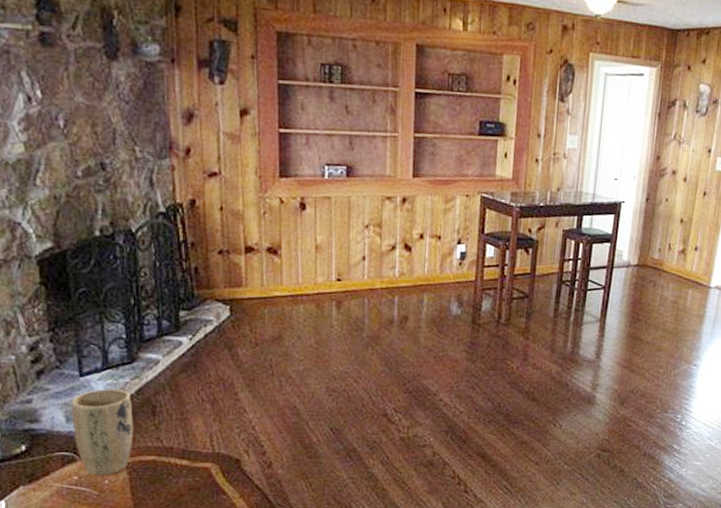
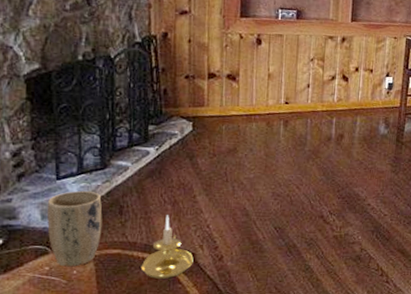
candle holder: none [179,415,239,489] -> present [141,215,194,279]

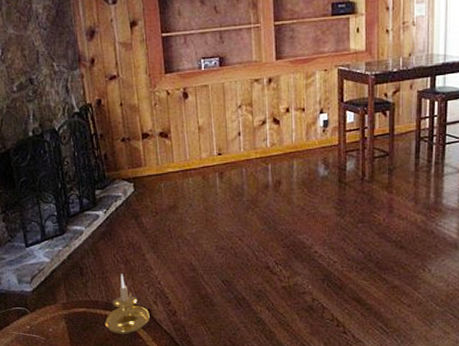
plant pot: present [46,190,103,267] -> none [21,255,68,325]

